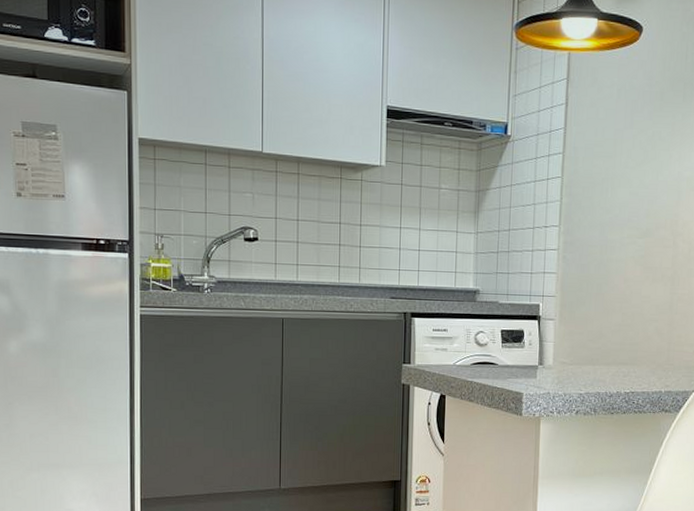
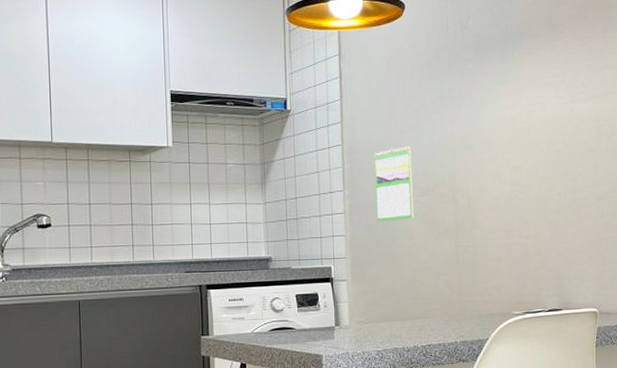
calendar: none [591,183,634,262] -> present [374,146,414,222]

